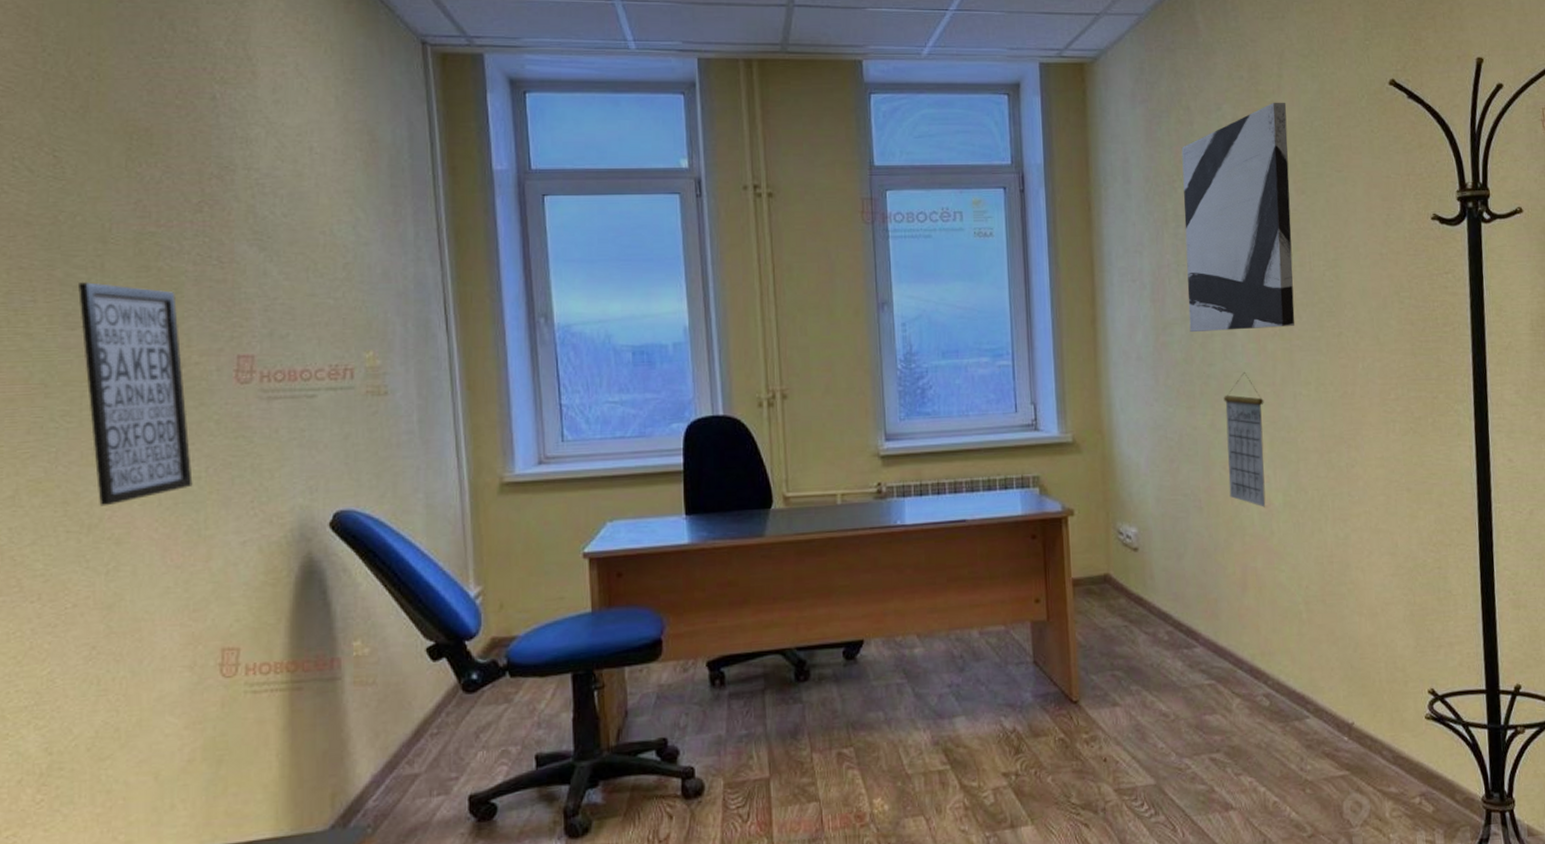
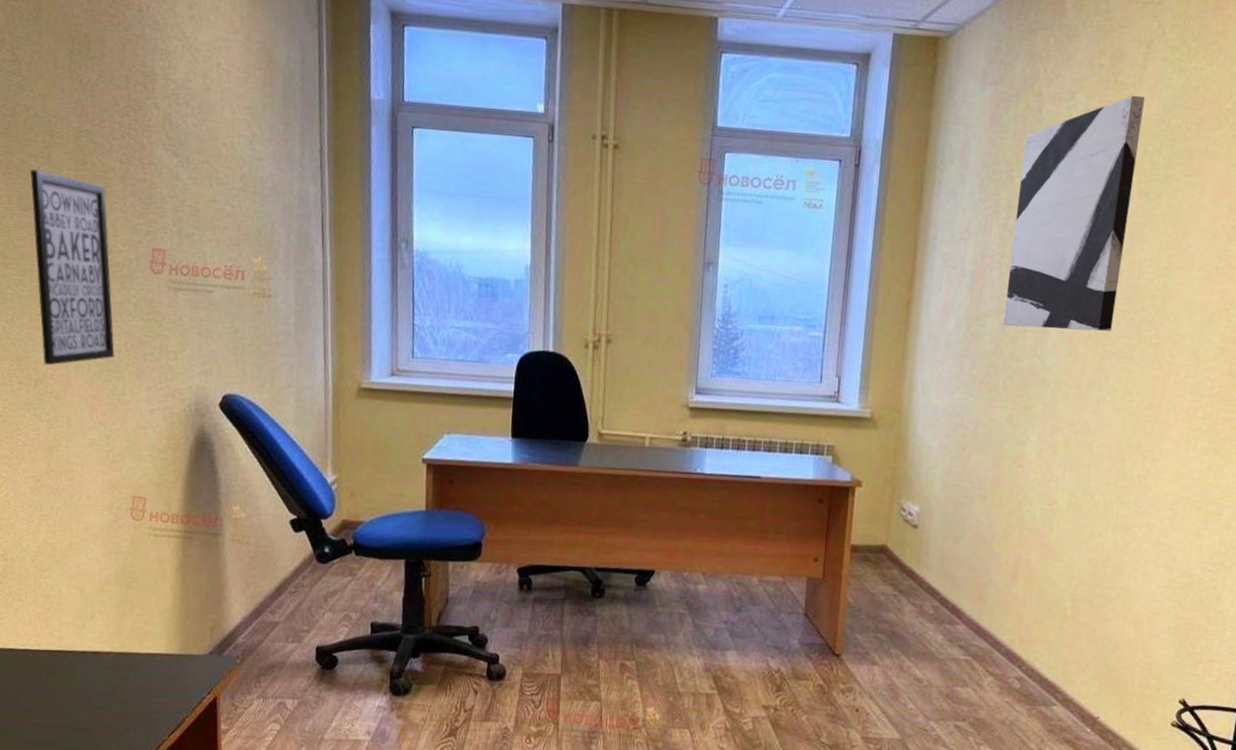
calendar: present [1223,371,1266,508] -> none [1015,370,1066,505]

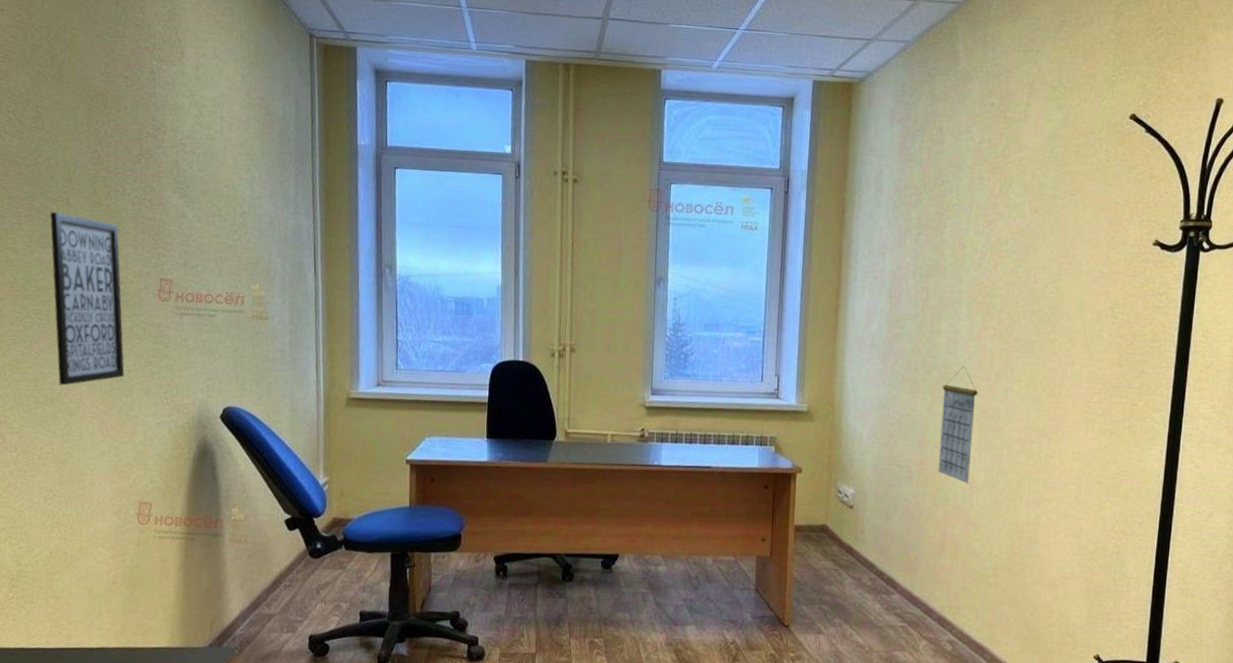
wall art: present [1003,95,1146,332] -> none [919,128,1031,330]
calendar: none [1015,370,1066,505] -> present [938,365,978,484]

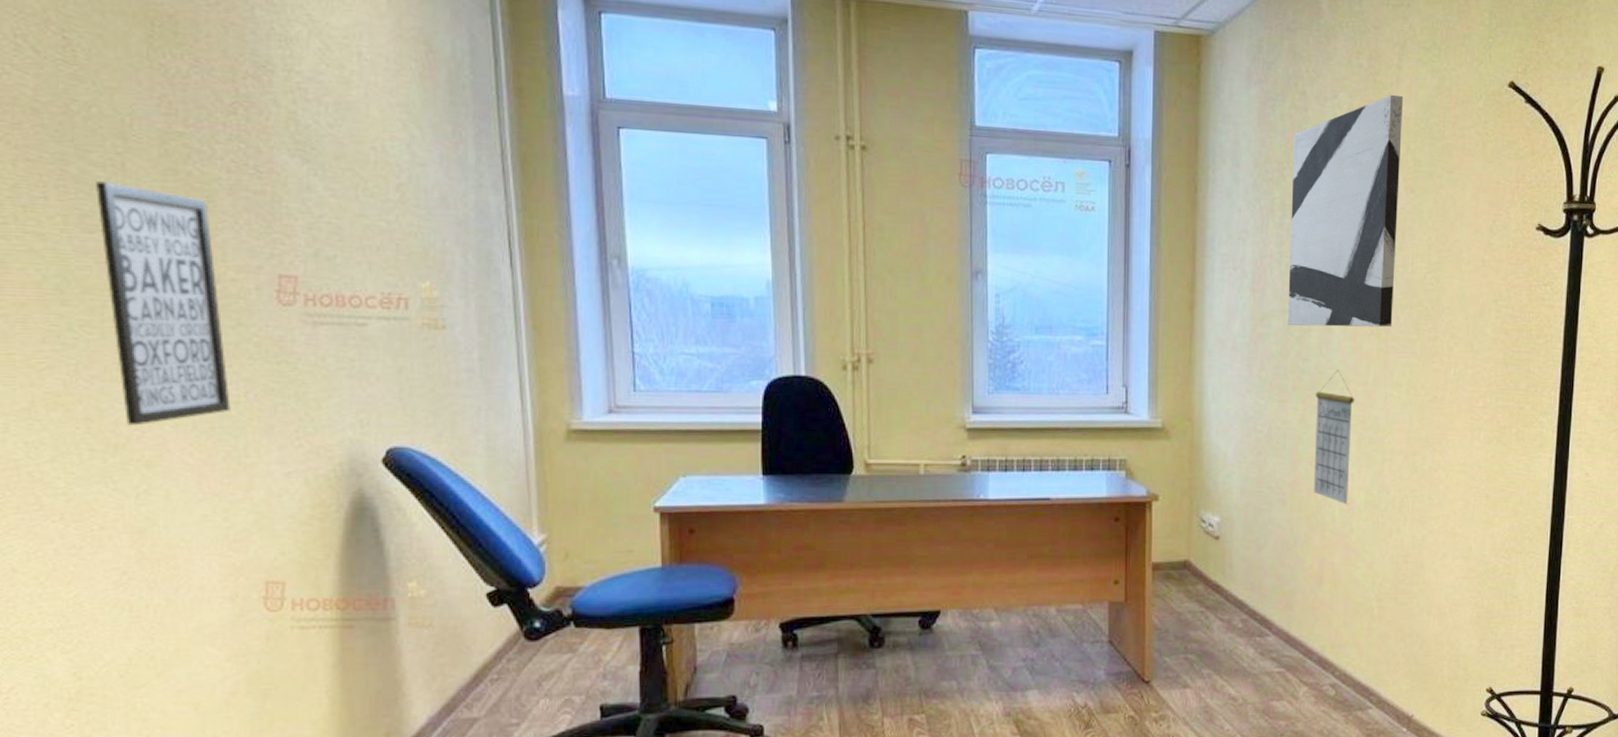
wall art: none [919,128,1031,330] -> present [1287,94,1404,328]

